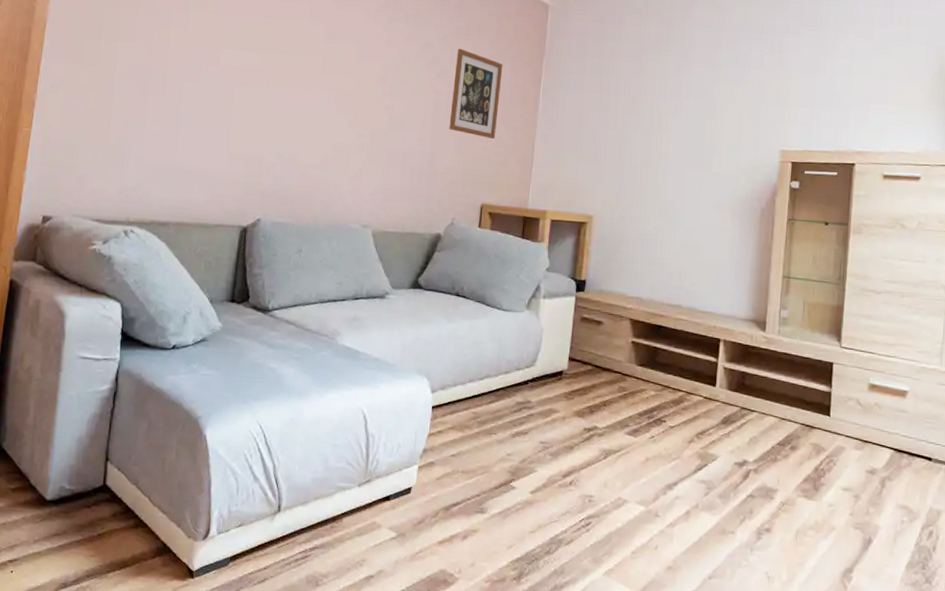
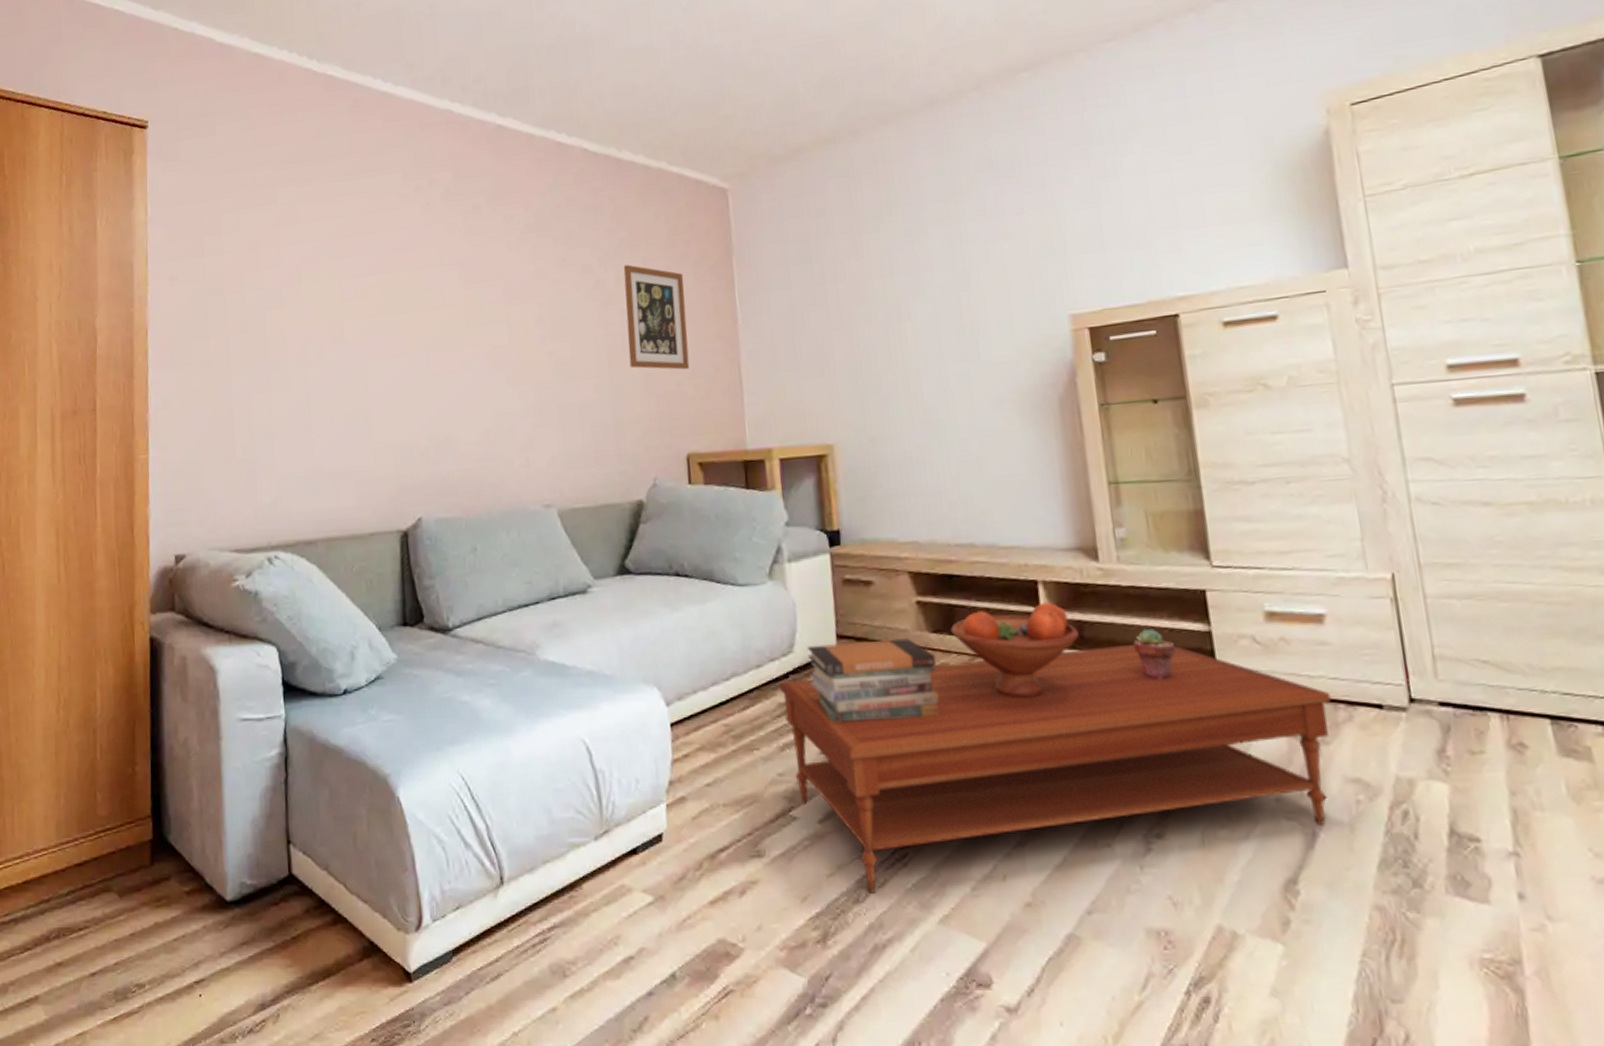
coffee table: none [519,386,900,548] -> present [779,644,1332,893]
book stack: none [543,362,637,427] -> present [806,638,939,723]
fruit bowl: none [652,355,741,422] -> present [950,602,1079,698]
potted succulent: none [777,384,804,422] -> present [1133,628,1175,680]

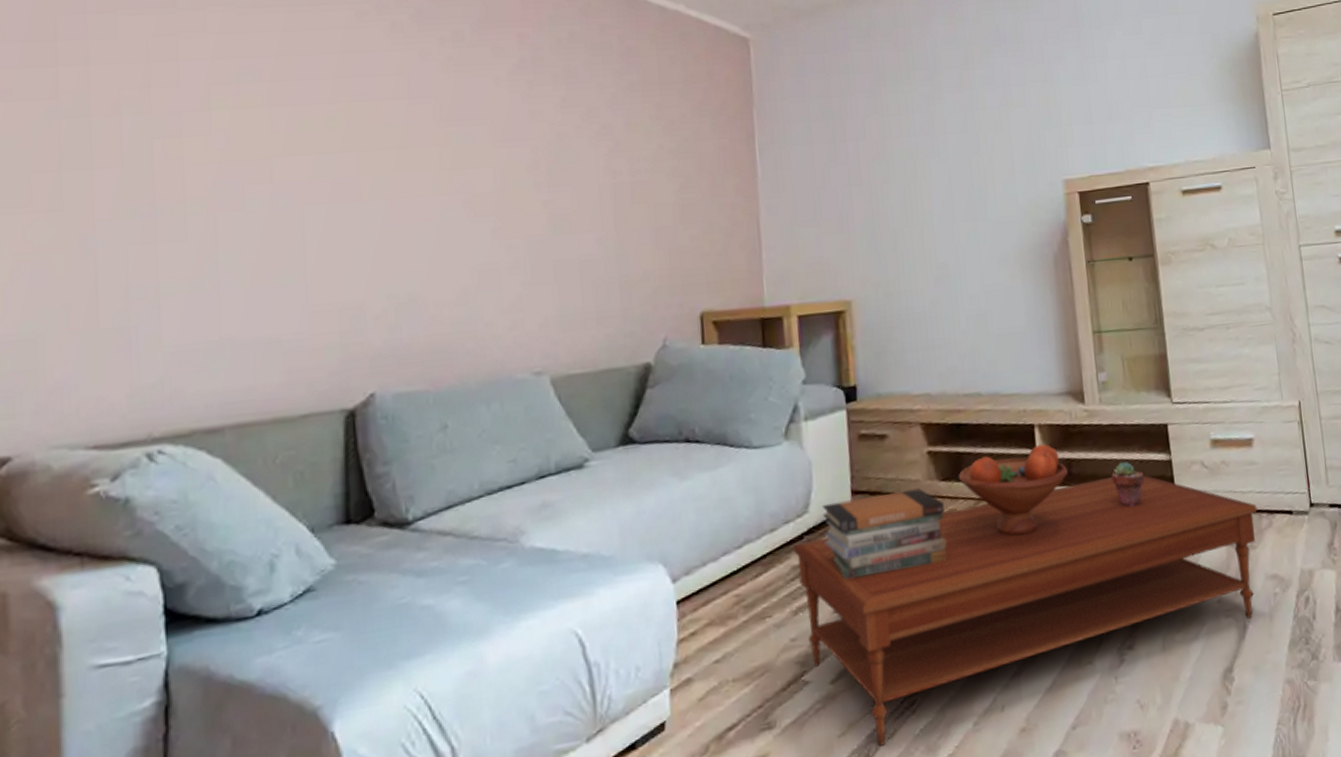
wall art: present [623,264,690,370] -> none [633,110,706,224]

